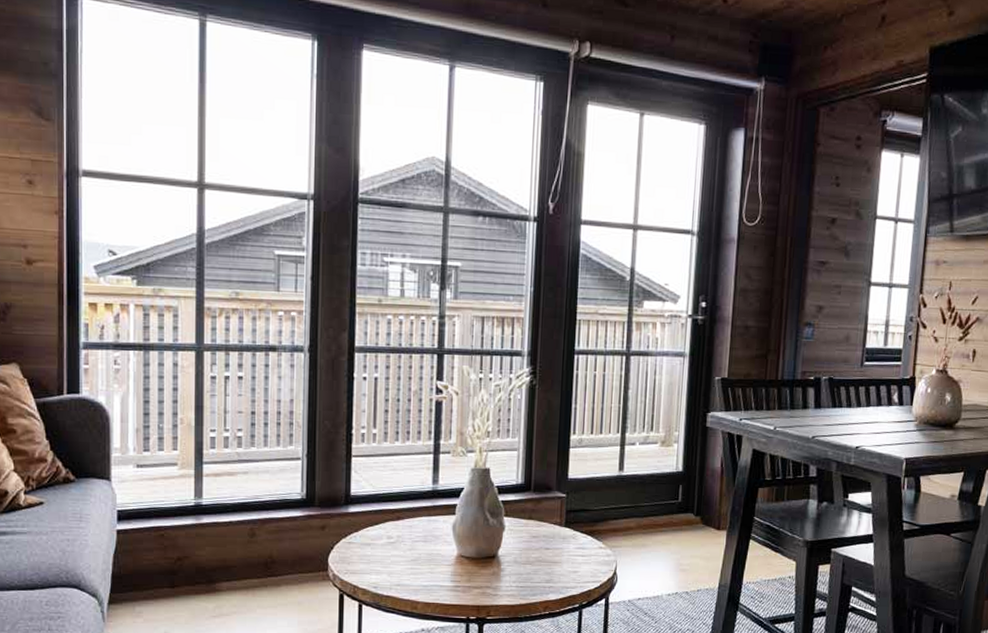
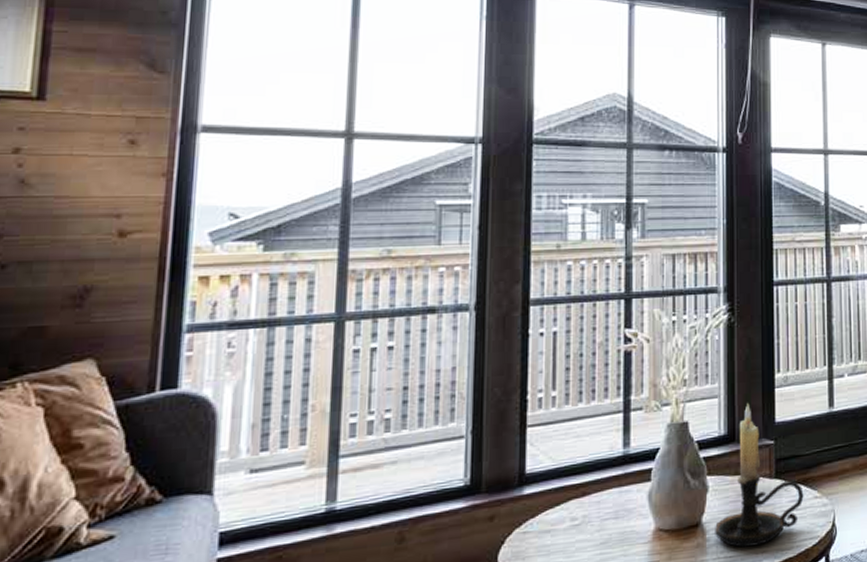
candle holder: none [509,459,590,581] -> present [715,403,804,548]

